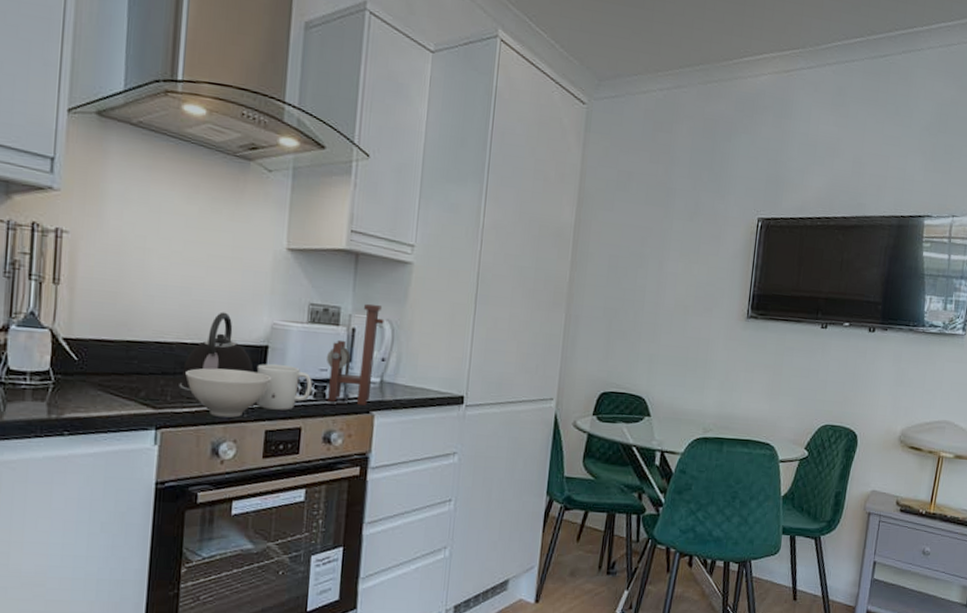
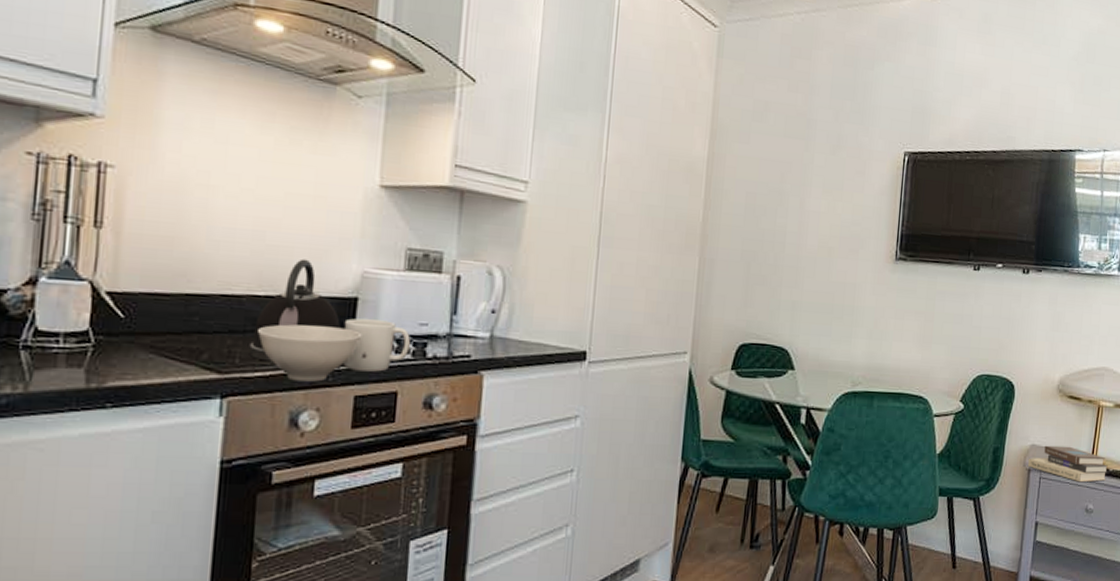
paper towel holder: present [326,303,384,407] -> none [426,247,494,366]
books: none [867,491,946,527] -> present [1027,445,1108,483]

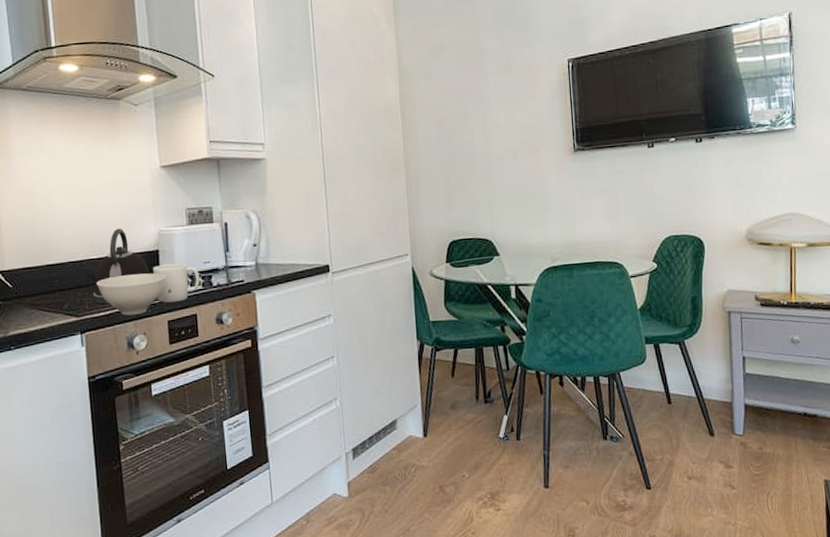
books: present [1027,445,1108,483] -> none [726,287,809,318]

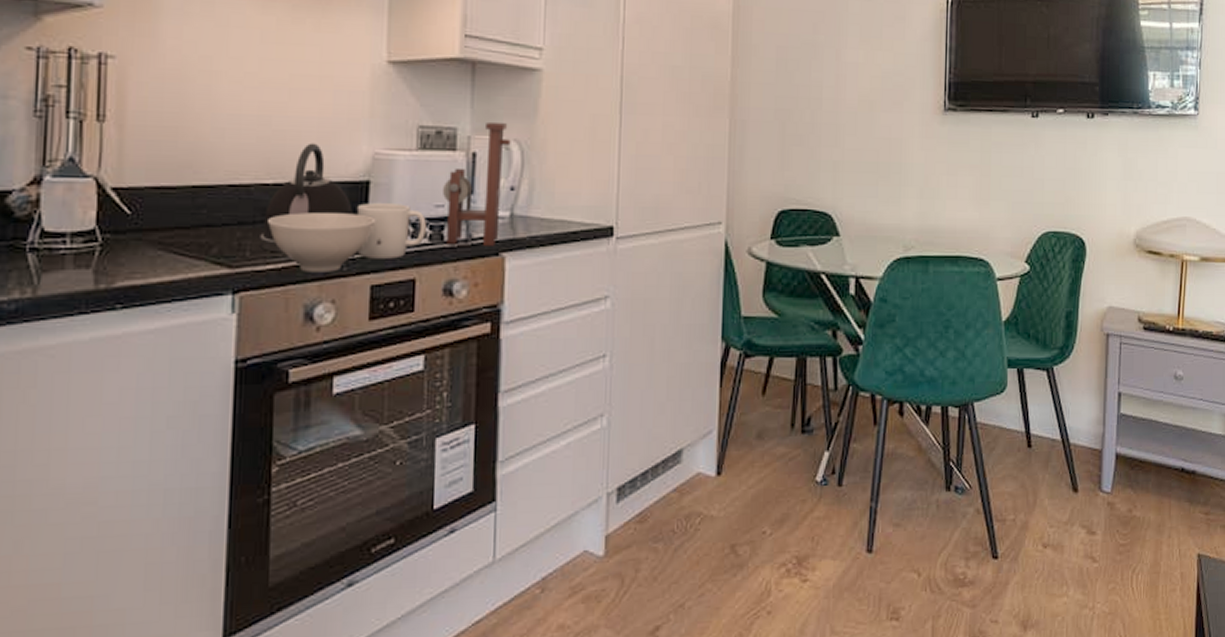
paper towel holder: none [207,199,250,289] -> present [442,121,511,248]

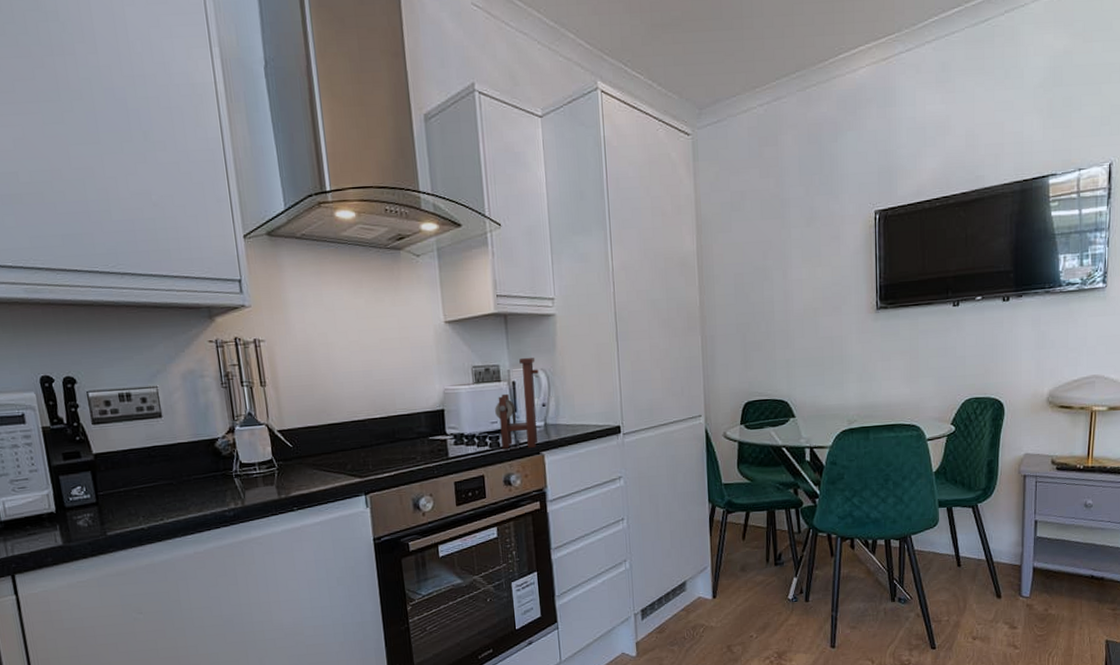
kettle: present [260,143,353,253] -> none [376,386,435,465]
bowl: present [268,212,376,272] -> none [380,433,452,477]
mug: present [356,203,426,259] -> none [437,423,487,464]

